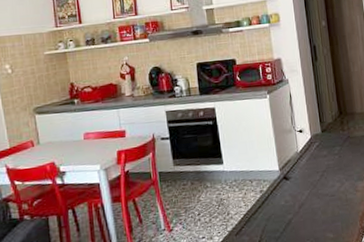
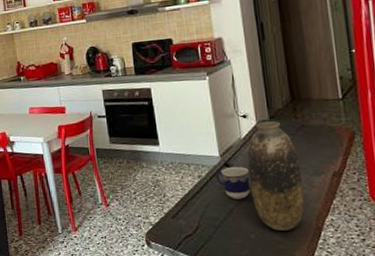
cup: none [276,178,307,210] -> present [215,166,251,199]
vase: none [303,134,351,235] -> present [247,121,305,231]

